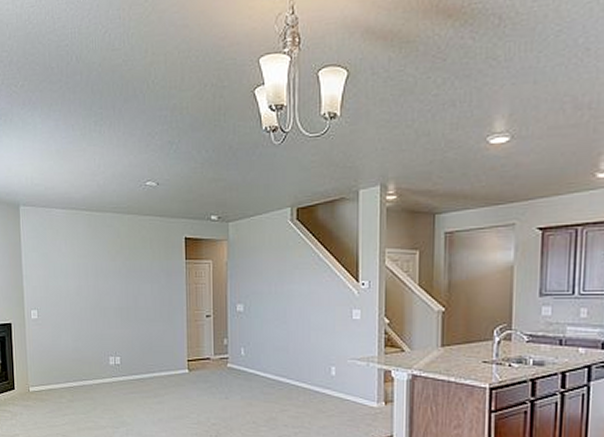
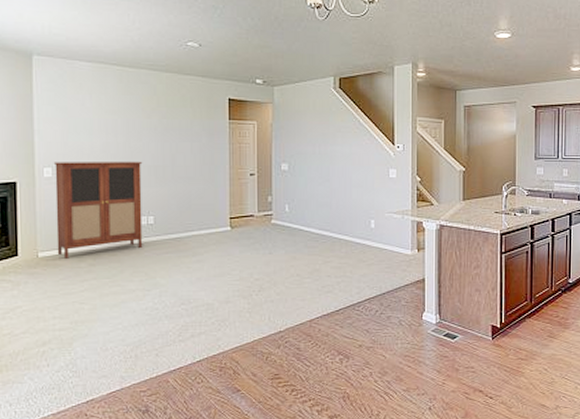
cabinet: none [38,303,111,394] -> present [53,161,143,259]

